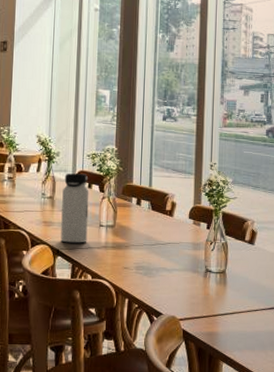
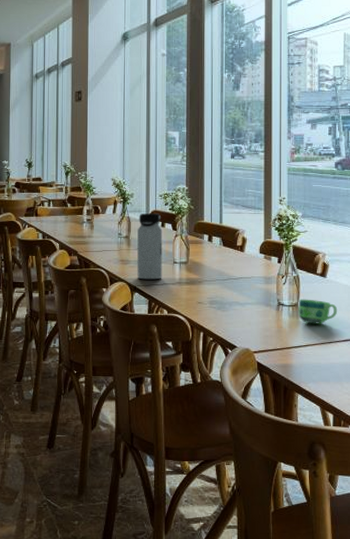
cup: none [225,266,265,292] -> present [298,299,338,324]

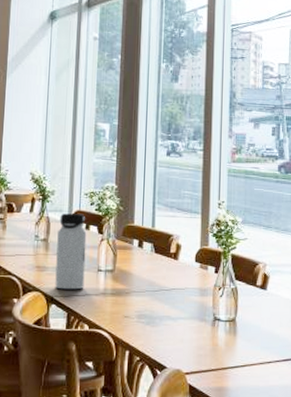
cup: present [298,299,338,324] -> none [236,313,278,342]

